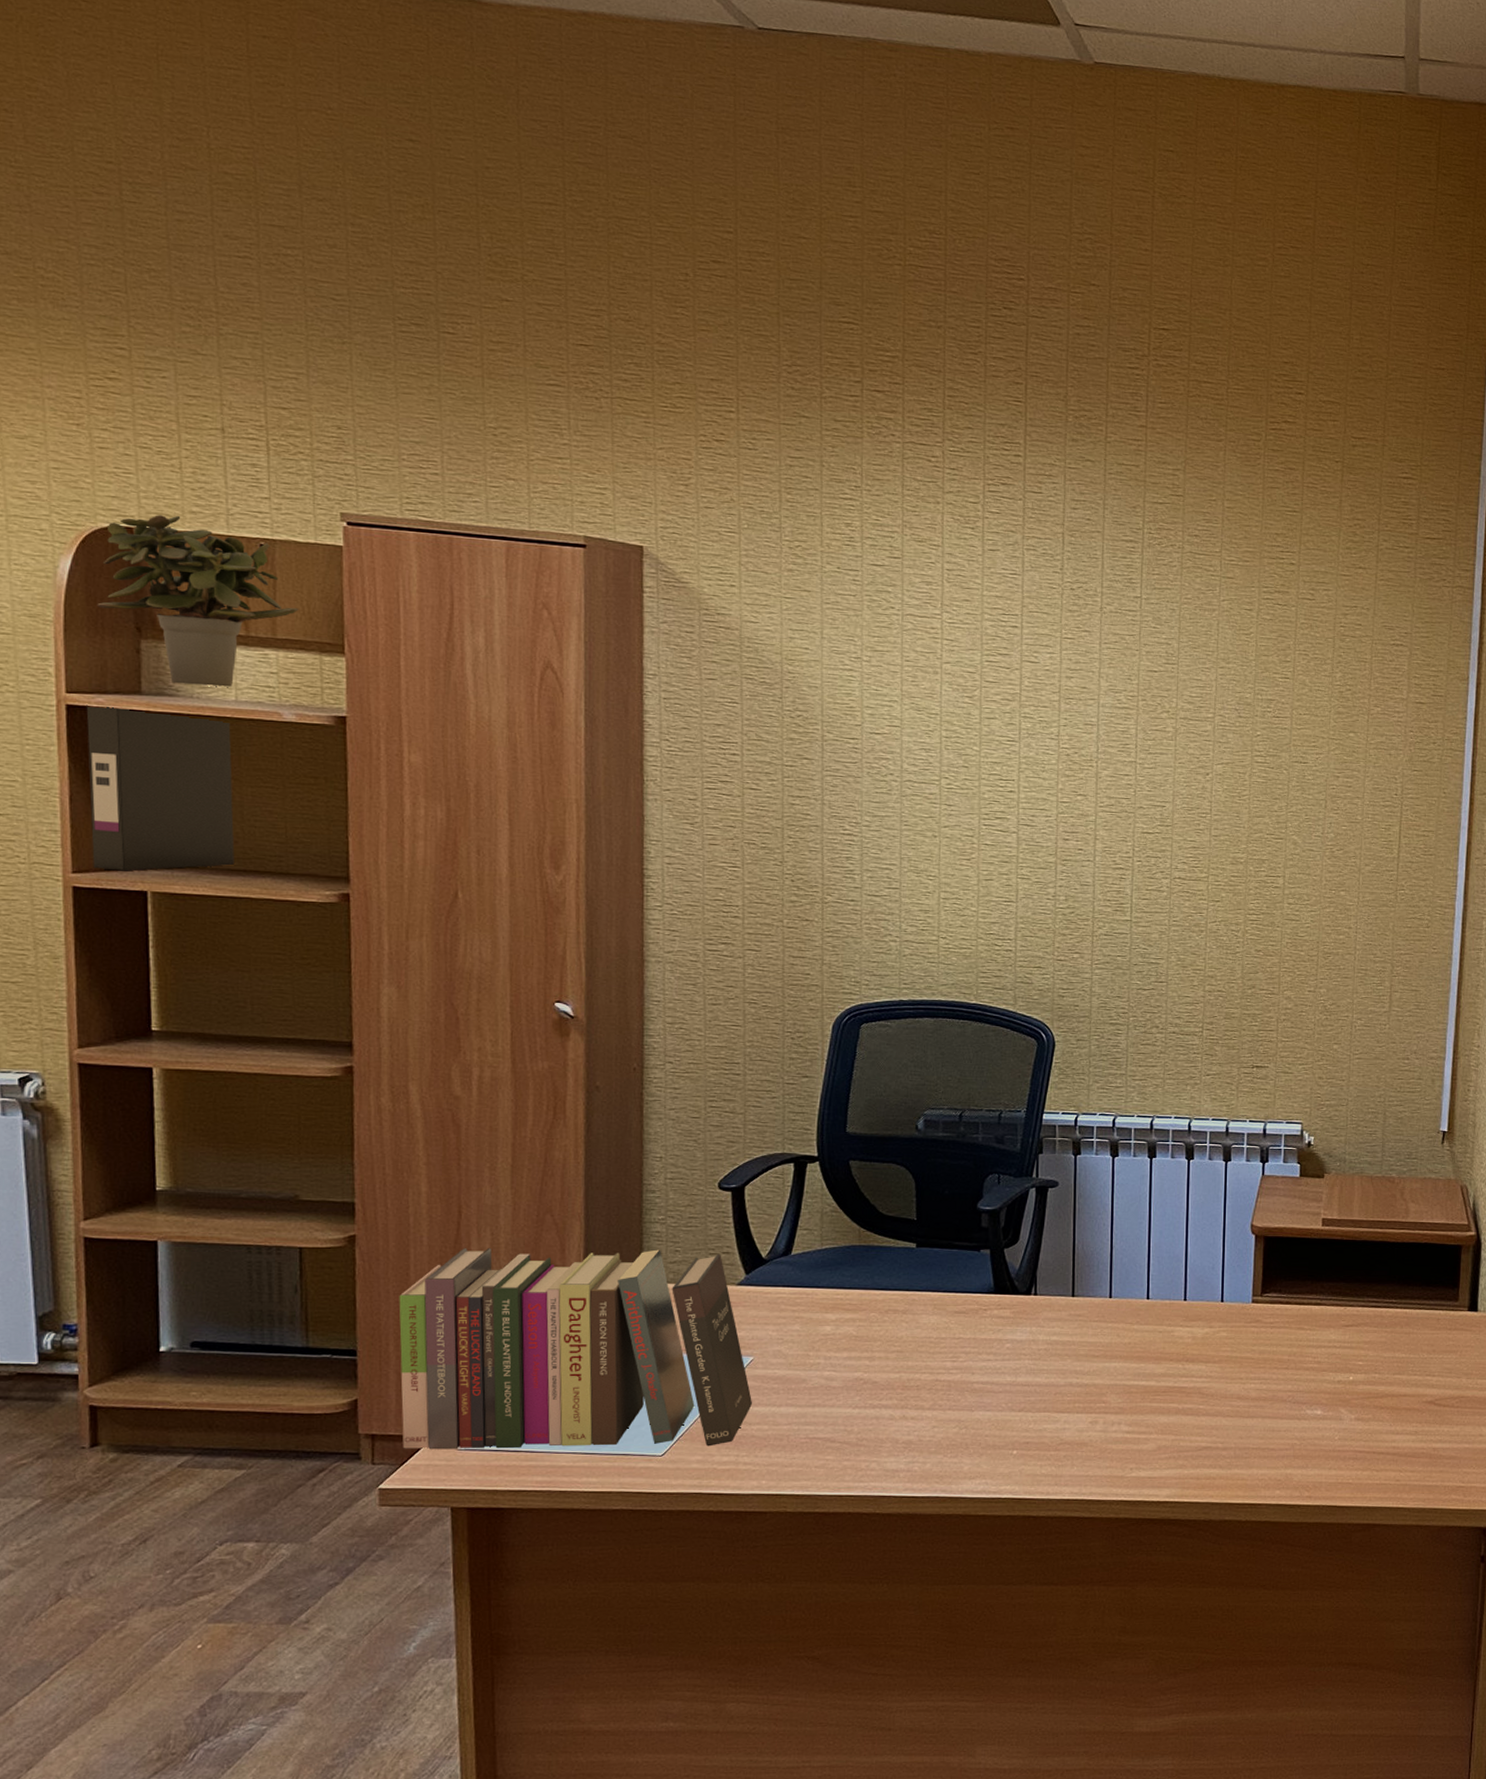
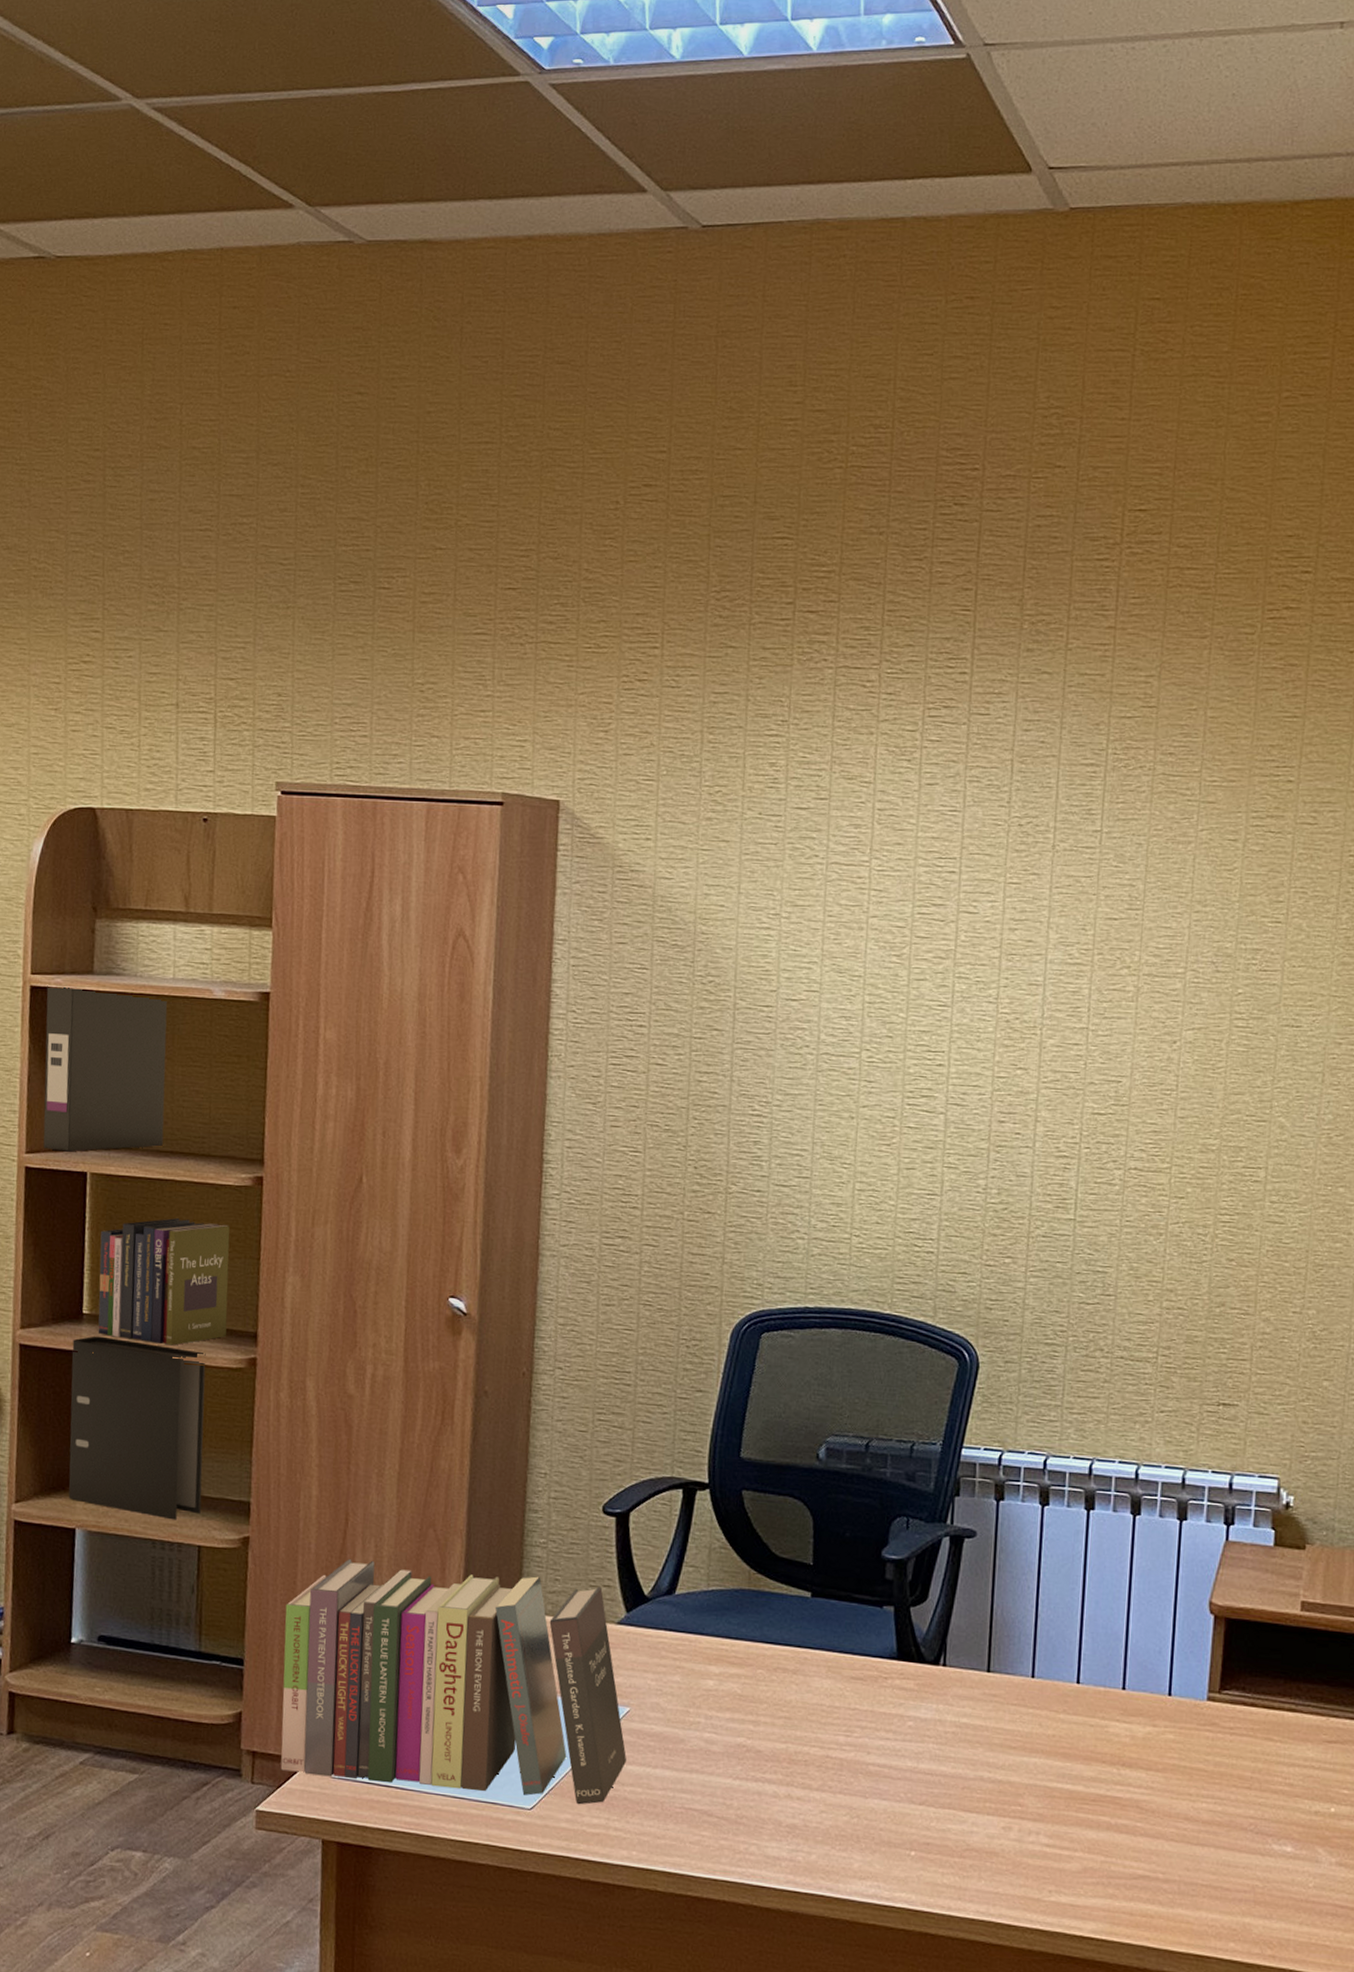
potted plant: present [97,515,299,687] -> none [61,793,234,965]
binder: none [141,1052,300,1225] -> present [68,1336,206,1520]
books: none [167,934,318,1058] -> present [98,1217,230,1346]

